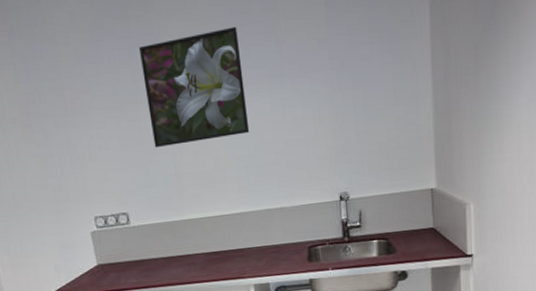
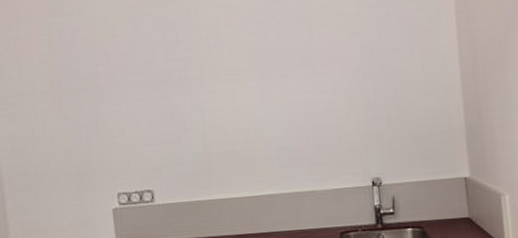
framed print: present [138,26,250,148] -> none [174,15,281,126]

